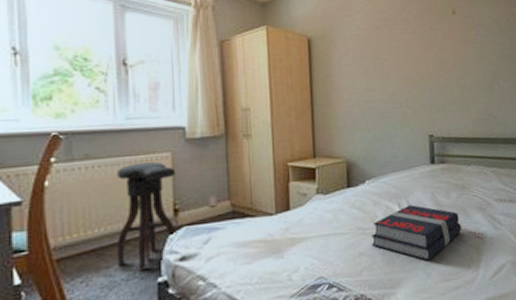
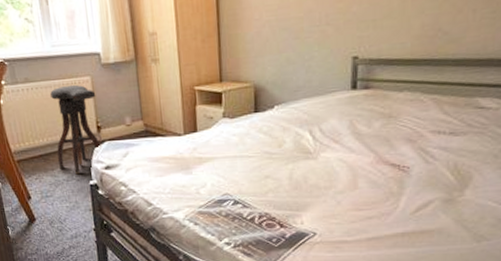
book: present [371,205,462,261] -> none [277,132,382,189]

